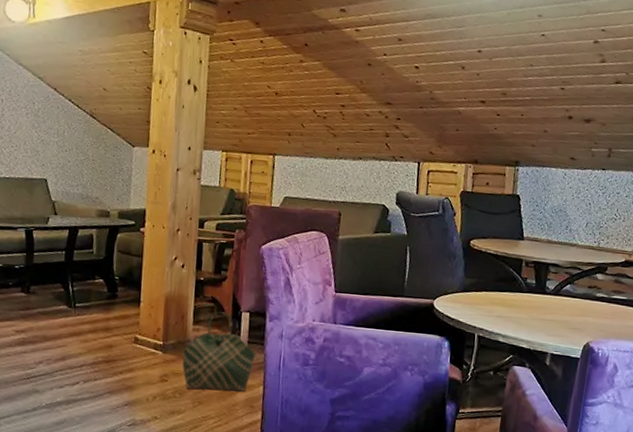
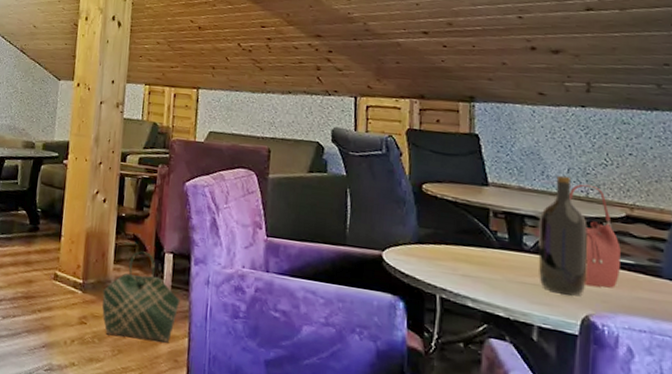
wine bottle: none [555,229,596,328] -> present [538,175,589,296]
handbag: none [585,236,619,320] -> present [569,184,621,288]

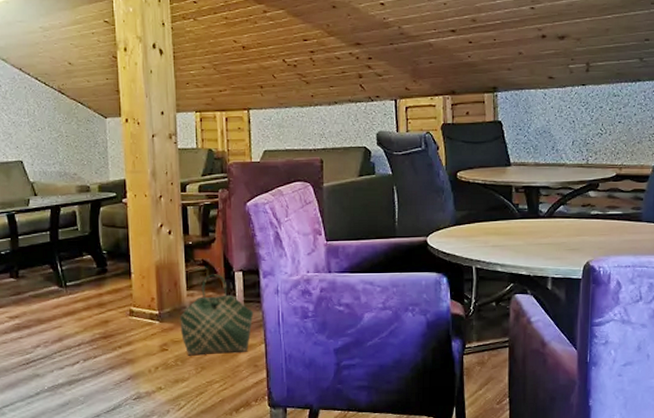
wine bottle: present [538,175,589,296] -> none [550,148,589,248]
handbag: present [569,184,621,288] -> none [574,153,612,237]

